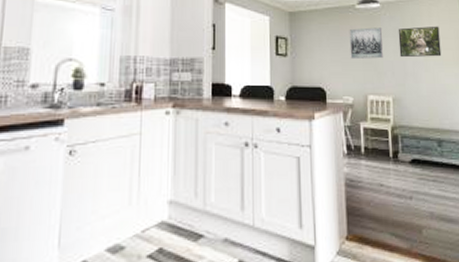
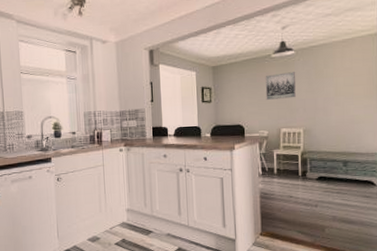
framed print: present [398,26,442,58] -> none [310,65,352,96]

